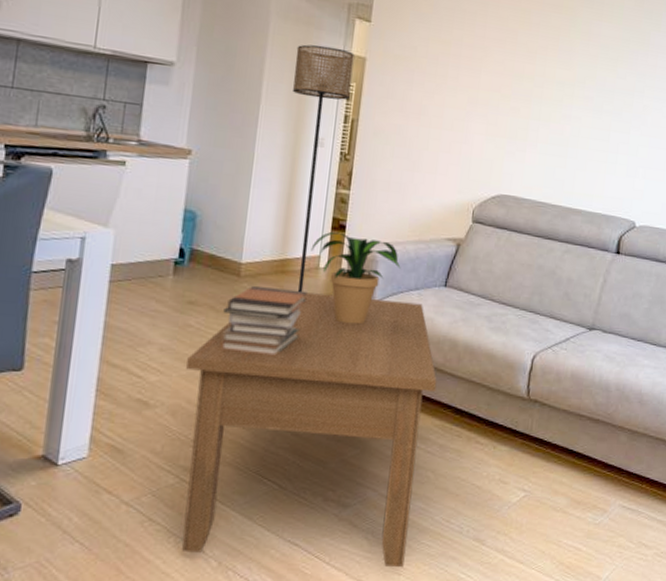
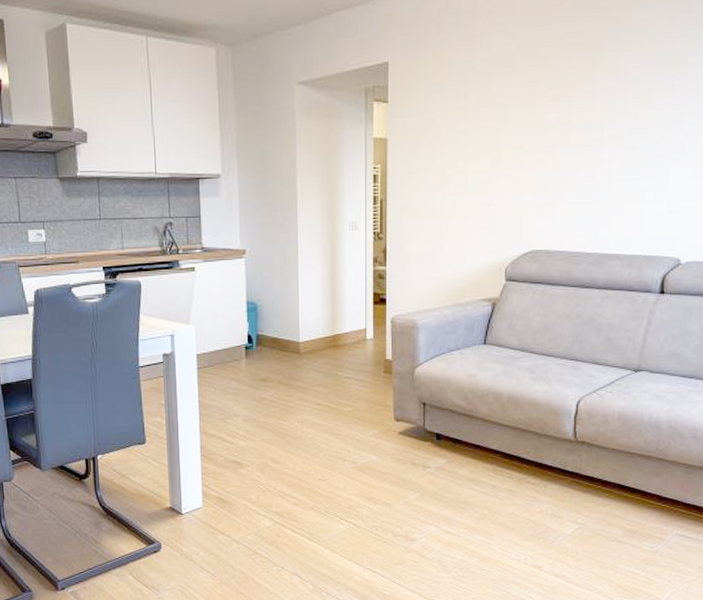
coffee table: present [181,292,437,568] -> none [267,362,485,590]
book stack: present [221,286,307,356] -> none [290,361,359,418]
floor lamp: present [293,44,355,292] -> none [322,134,376,362]
potted plant: present [311,231,401,325] -> none [357,305,441,386]

